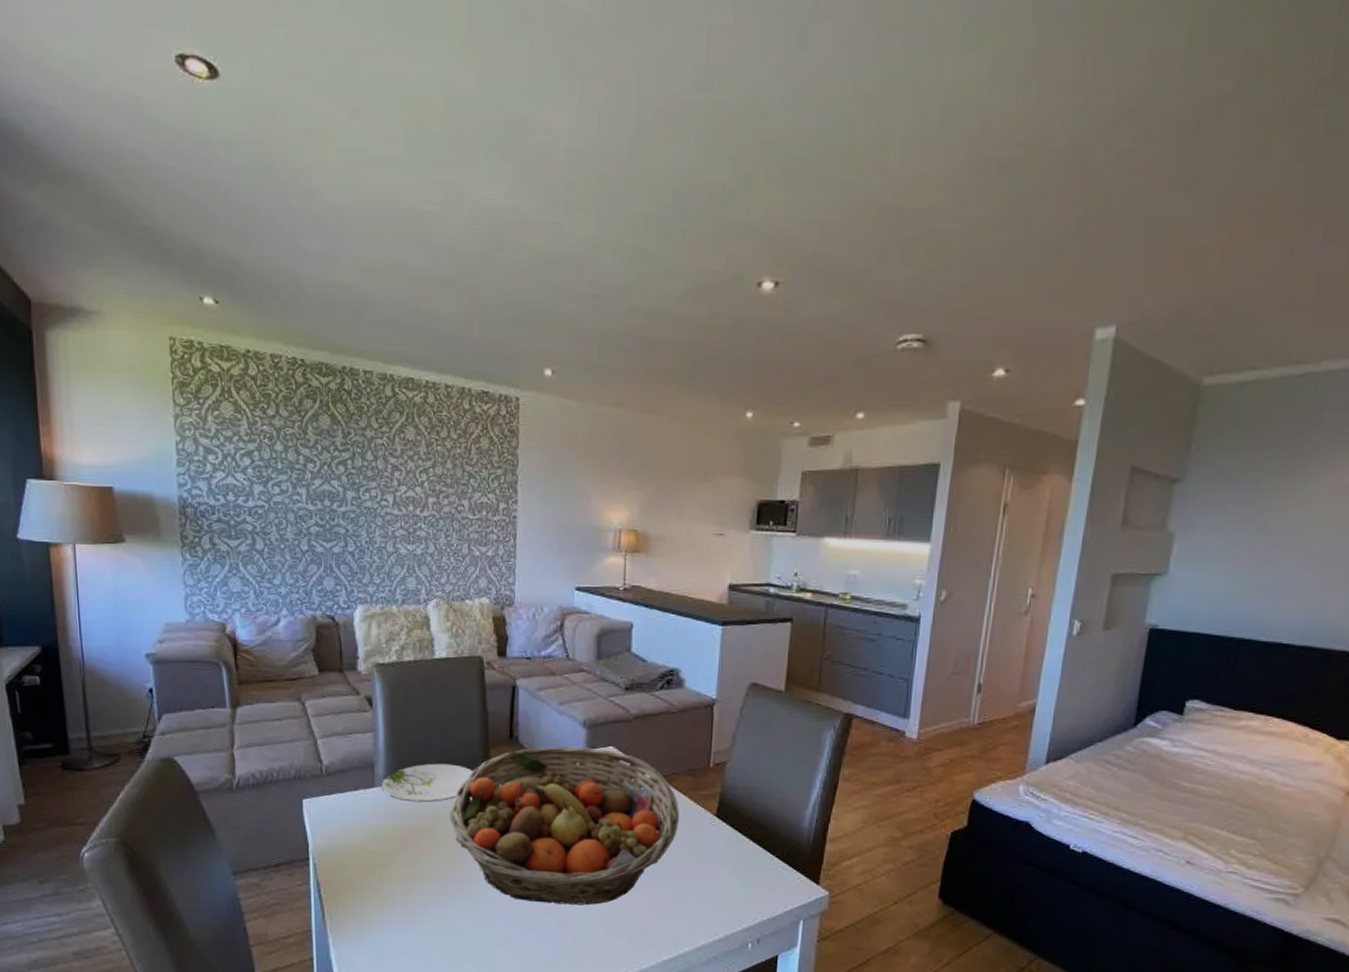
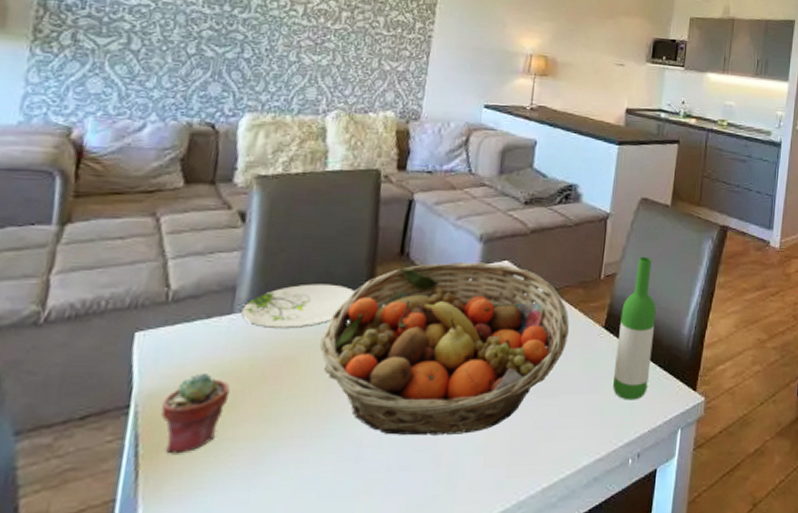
potted succulent: none [333,836,382,900] -> present [161,374,230,454]
wine bottle: none [728,745,772,889] -> present [613,256,657,400]

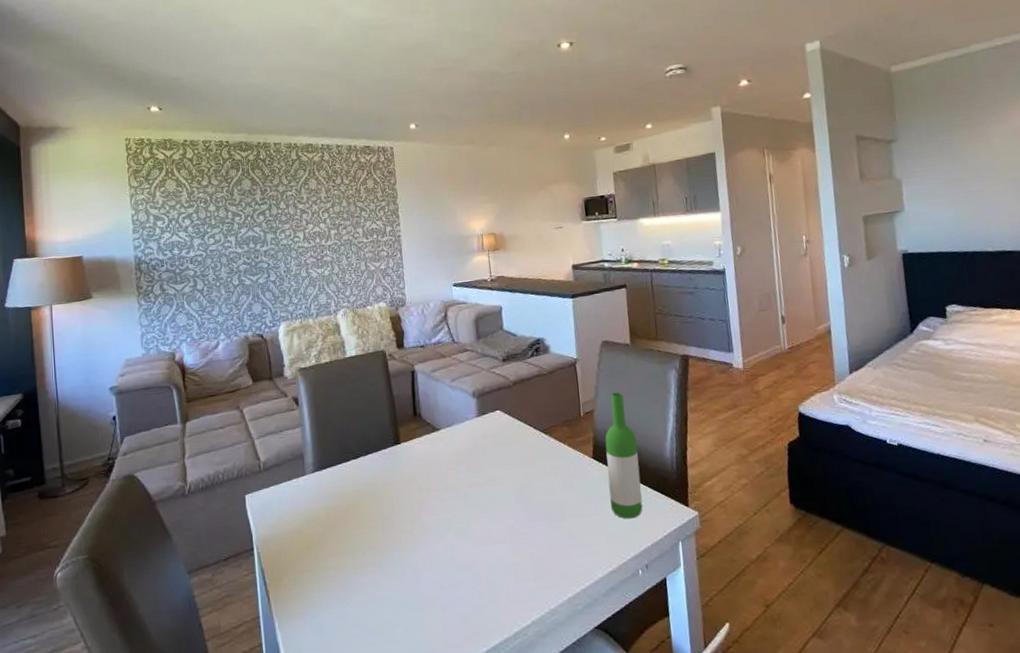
potted succulent: present [161,374,230,454] -> none [274,522,317,582]
plate: present [241,284,355,329] -> none [311,445,387,484]
fruit basket: present [320,262,570,436] -> none [370,414,564,560]

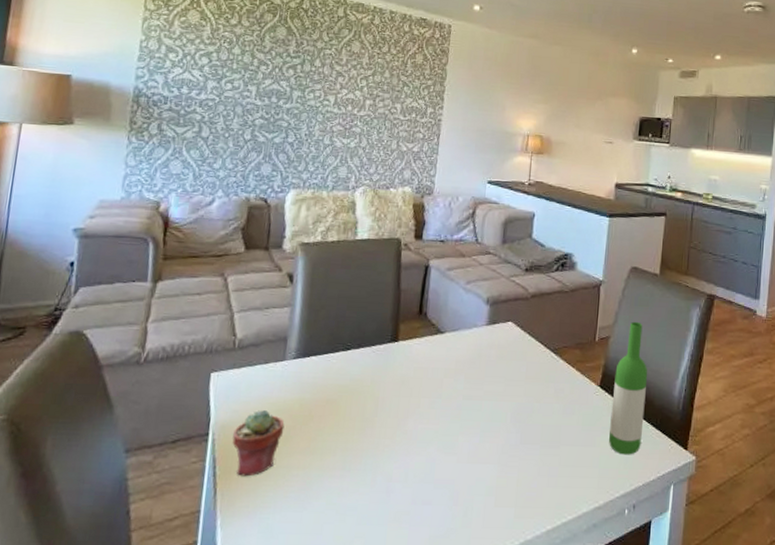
potted succulent: none [274,522,317,582] -> present [232,410,285,477]

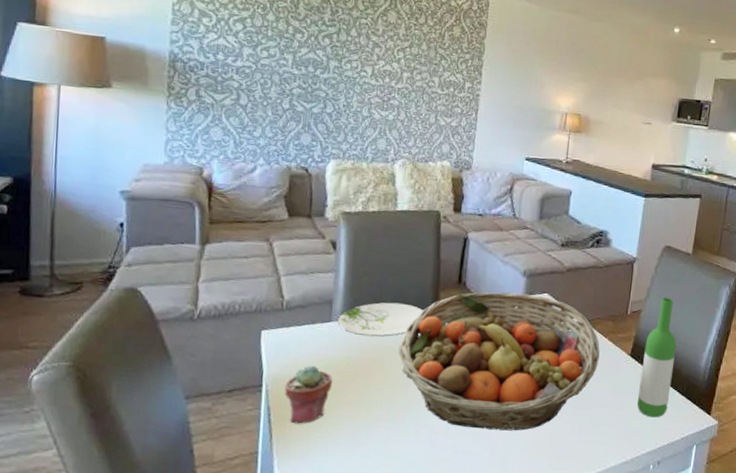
plate: none [292,337,382,376] -> present [338,302,423,337]
fruit basket: none [355,322,568,476] -> present [398,292,600,431]

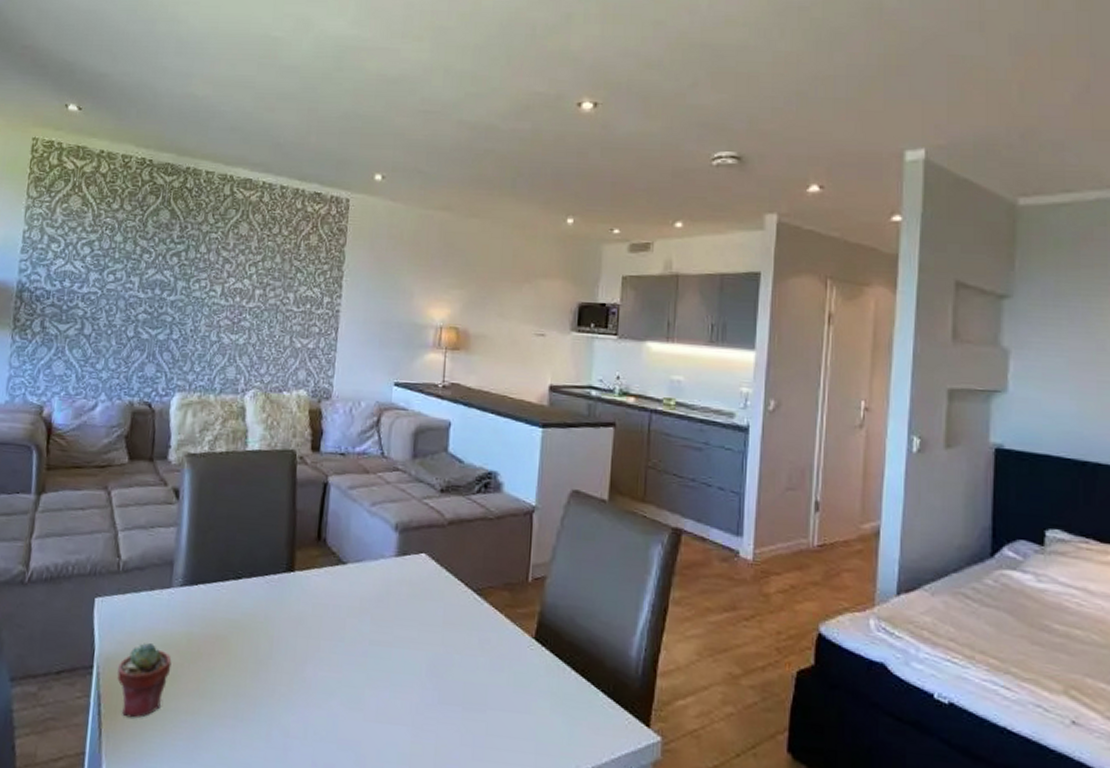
plate: present [338,302,423,337] -> none [179,564,276,608]
fruit basket: present [398,292,600,431] -> none [247,551,495,739]
wine bottle: present [637,297,677,418] -> none [548,558,596,728]

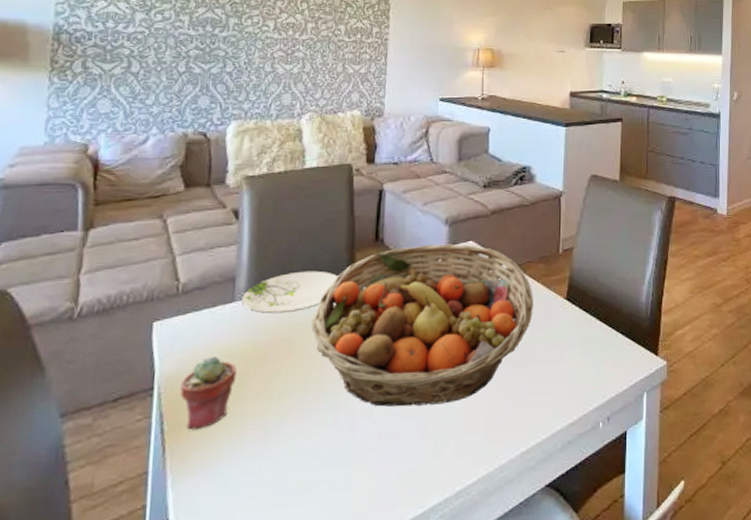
plate: none [179,564,276,608] -> present [241,270,338,314]
fruit basket: none [247,551,495,739] -> present [311,243,534,407]

